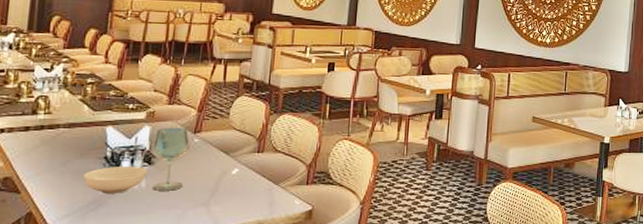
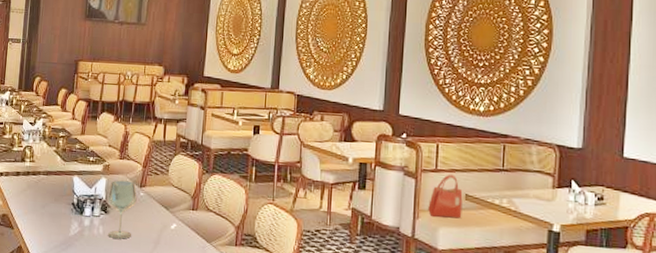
bowl: present [83,167,149,194] -> none [57,212,105,237]
handbag: none [500,100,531,139] -> present [428,174,463,219]

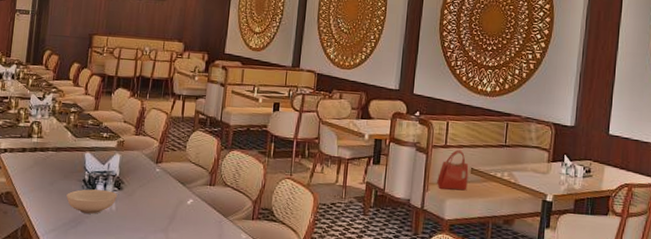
bowl: none [57,212,105,237] -> present [66,189,118,214]
wine glass: present [106,180,137,239] -> none [120,156,153,215]

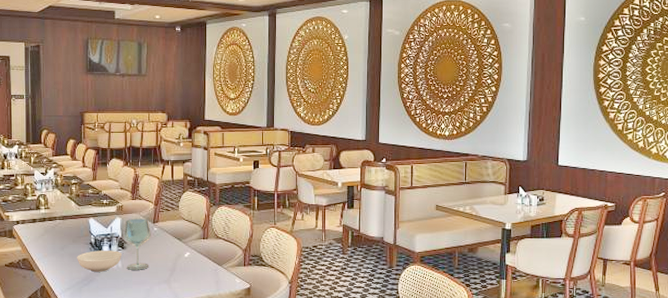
wine glass: none [120,156,153,215] -> present [122,218,151,270]
handbag: present [437,149,469,191] -> none [406,189,434,226]

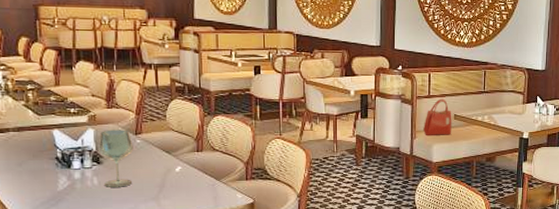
bowl: present [77,250,123,272] -> none [39,166,98,190]
handbag: none [406,189,434,226] -> present [424,98,452,135]

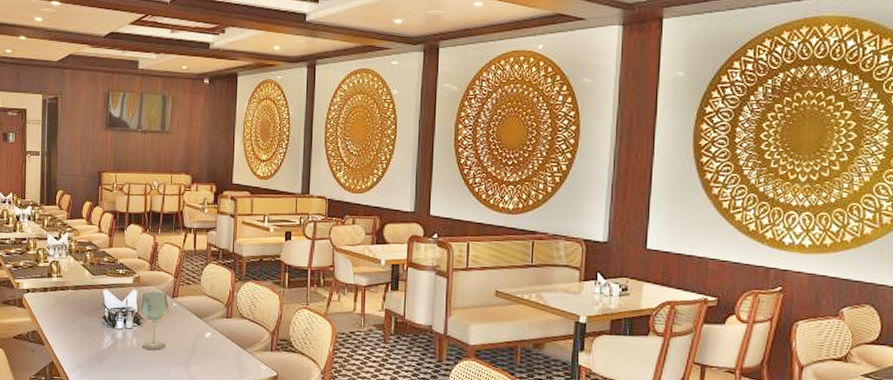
handbag: present [424,98,452,135] -> none [460,272,493,315]

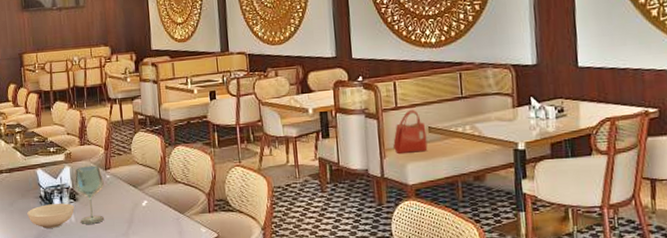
bowl: none [89,325,138,350] -> present [27,203,75,228]
handbag: none [460,272,493,315] -> present [393,109,428,153]

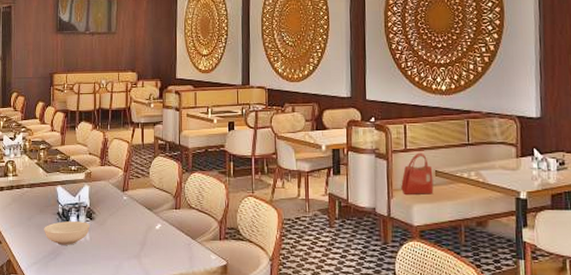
wine glass: present [73,165,105,224] -> none [91,186,121,244]

